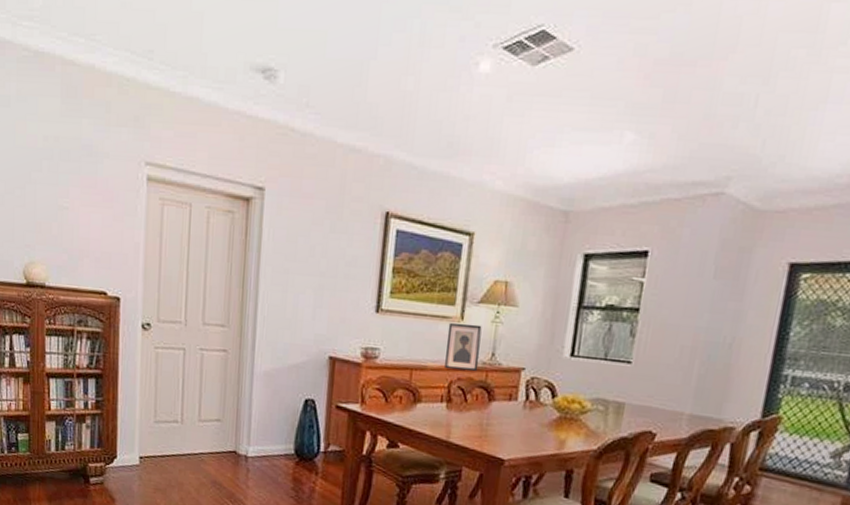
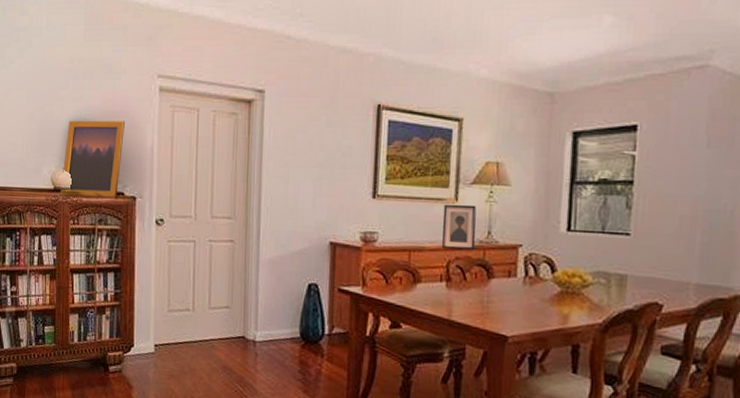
picture frame: none [33,207,109,299] -> present [60,120,126,199]

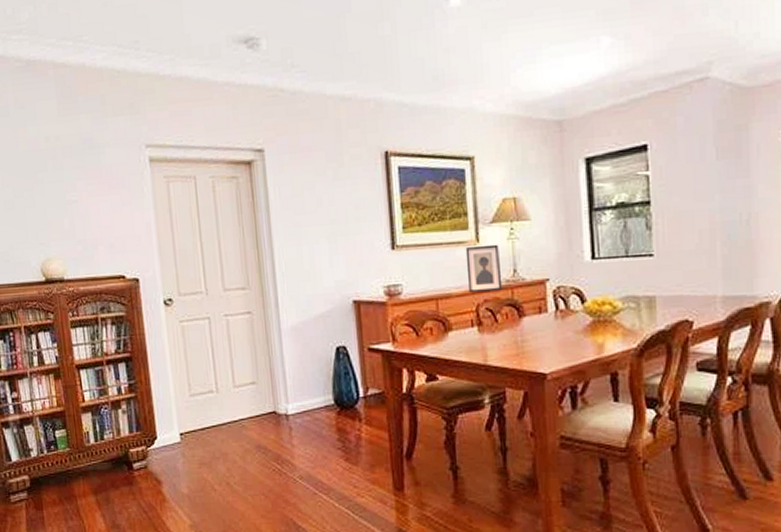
picture frame: present [60,120,126,199] -> none [52,198,118,288]

